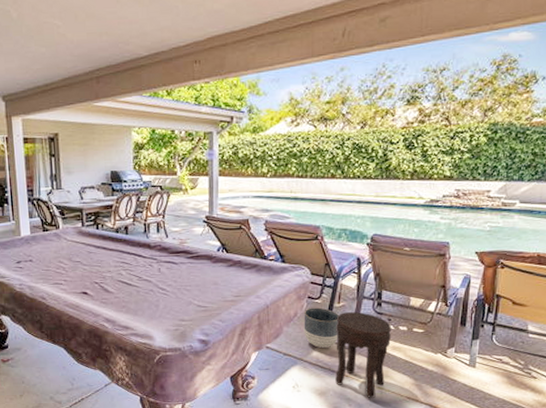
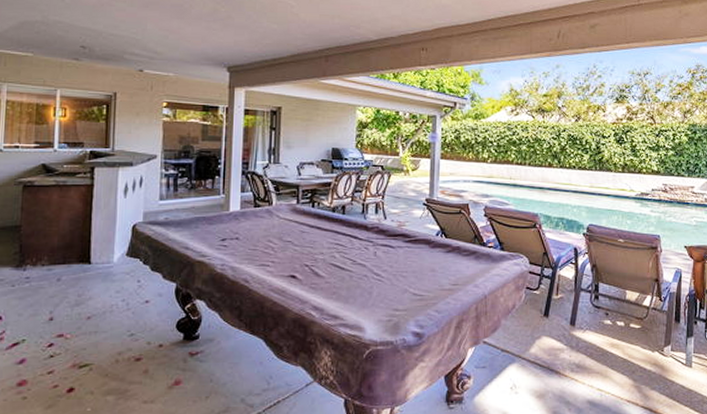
planter: present [304,307,339,349] -> none [522,299,557,345]
side table: present [335,312,391,398] -> none [554,305,609,401]

